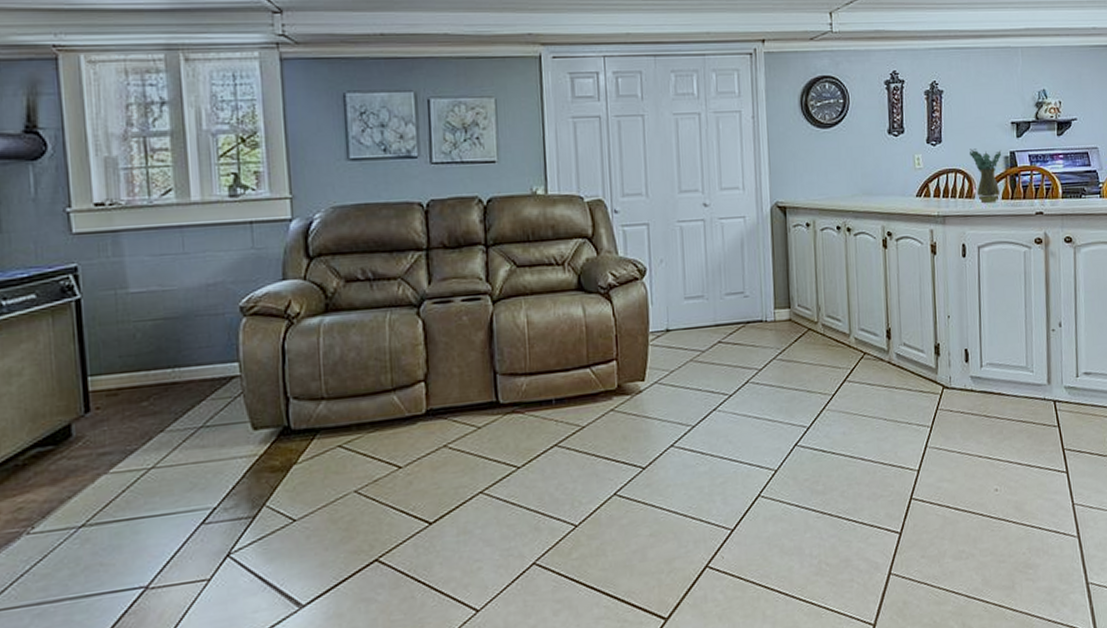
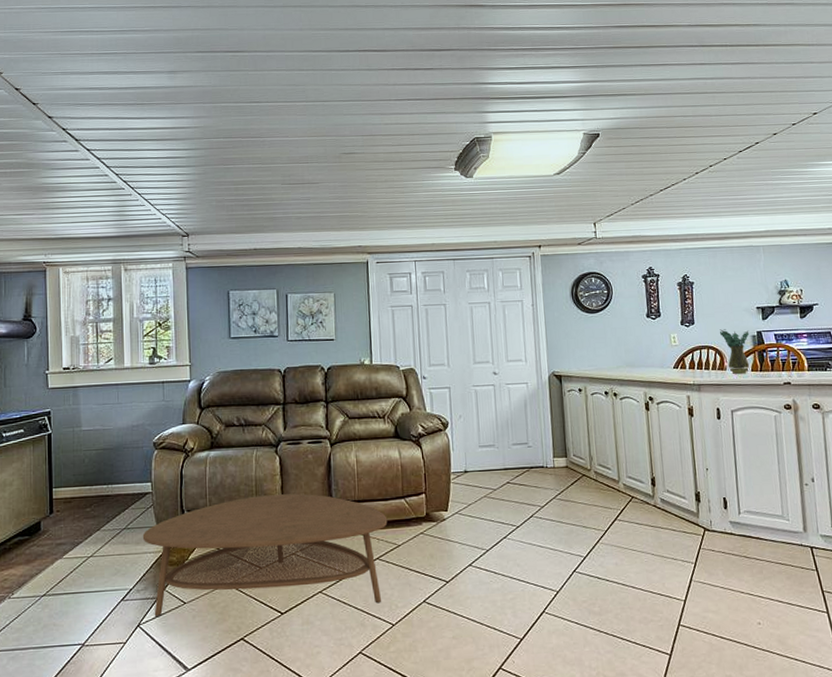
coffee table: none [228,367,569,543] -> present [142,493,388,618]

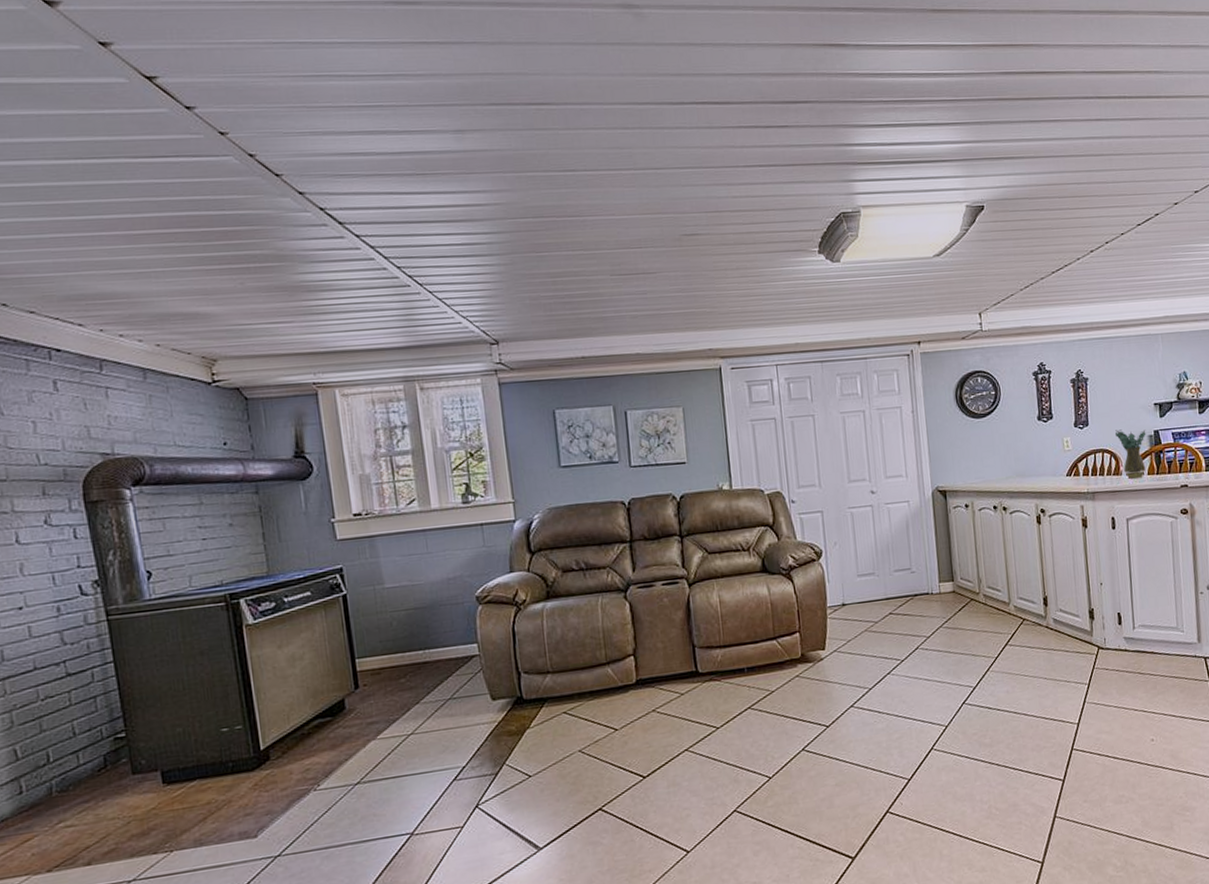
coffee table: present [142,493,388,618] -> none [472,642,759,795]

